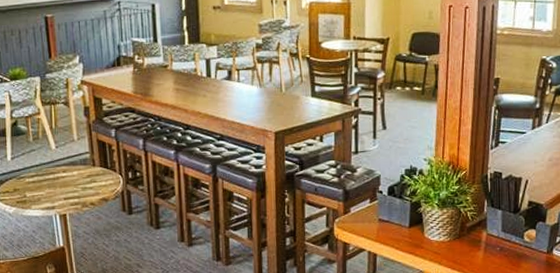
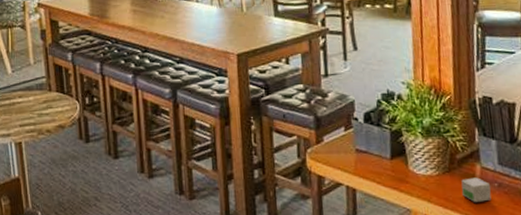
small box: none [469,243,494,264] -> present [461,177,492,202]

